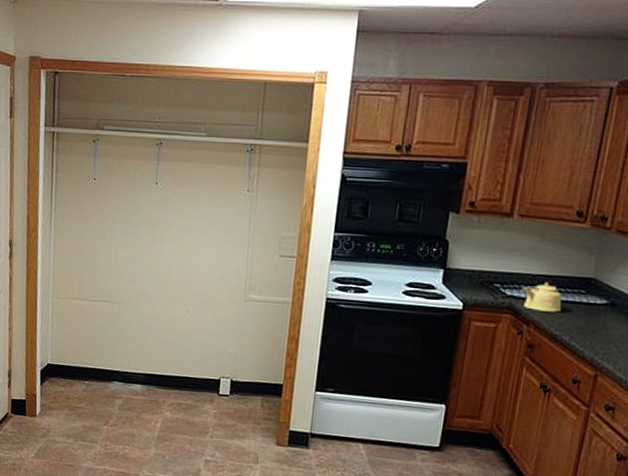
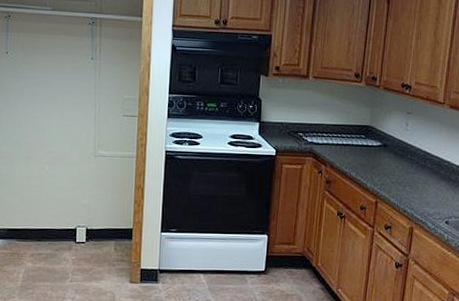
kettle: present [520,282,562,313] -> none [318,130,349,154]

